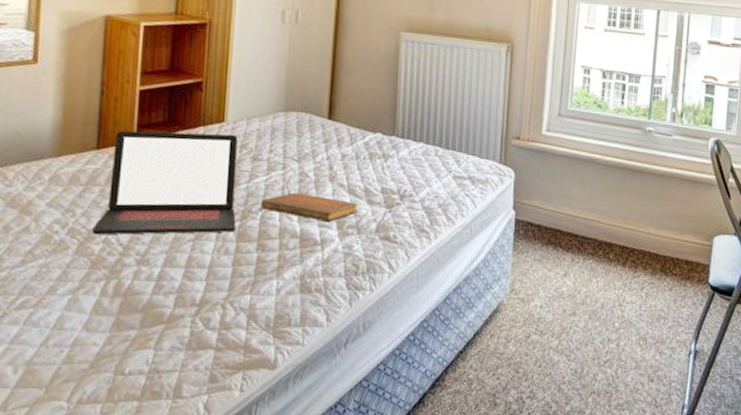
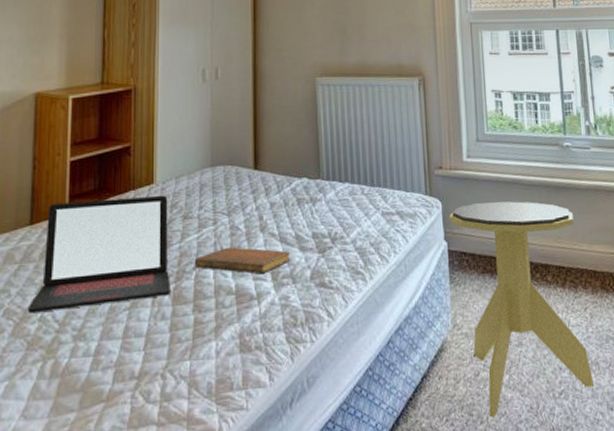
side table: none [520,177,645,377] -> present [449,201,595,418]

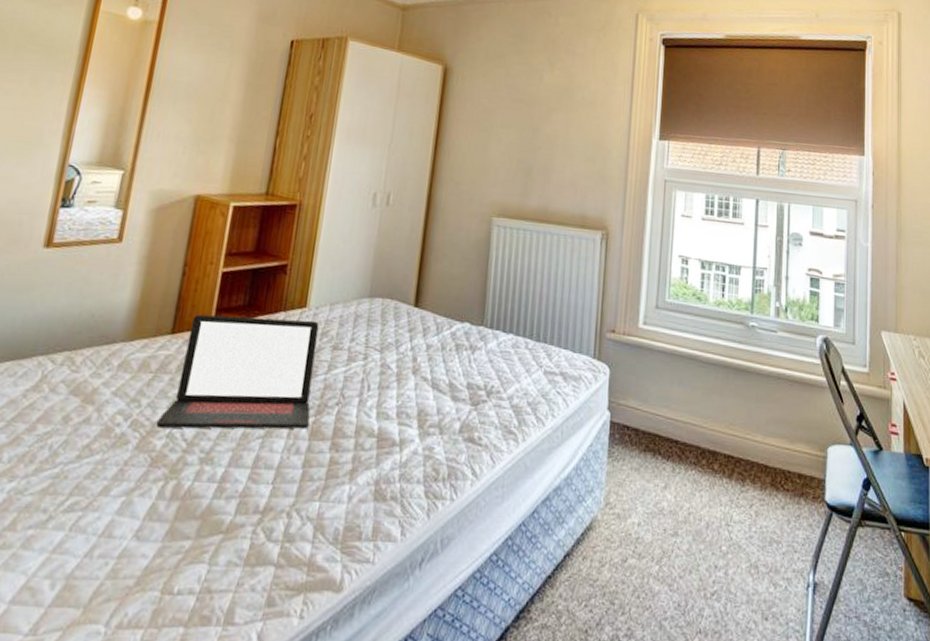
notebook: present [194,247,291,274] -> none [337,386,442,420]
side table: present [449,201,595,418] -> none [615,374,751,610]

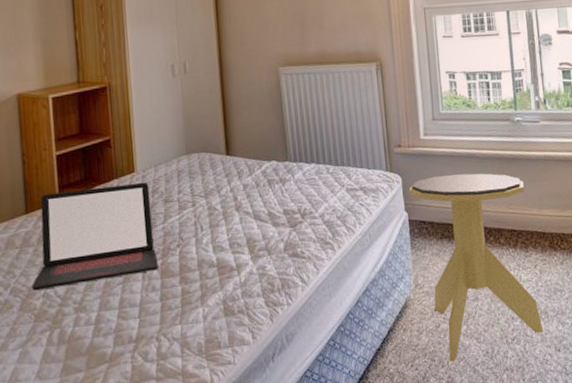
side table: none [615,374,751,610] -> present [408,173,544,362]

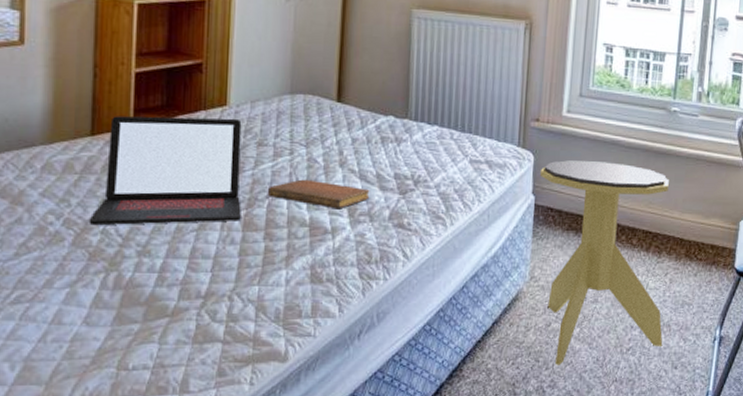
notebook: none [177,225,265,248] -> present [267,179,370,209]

